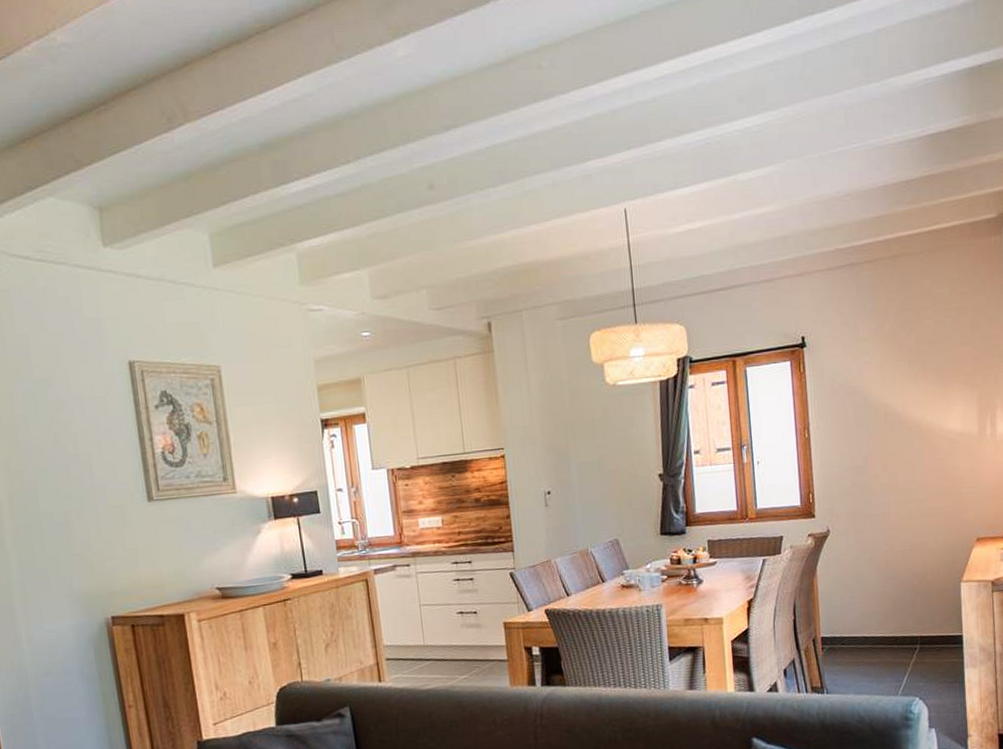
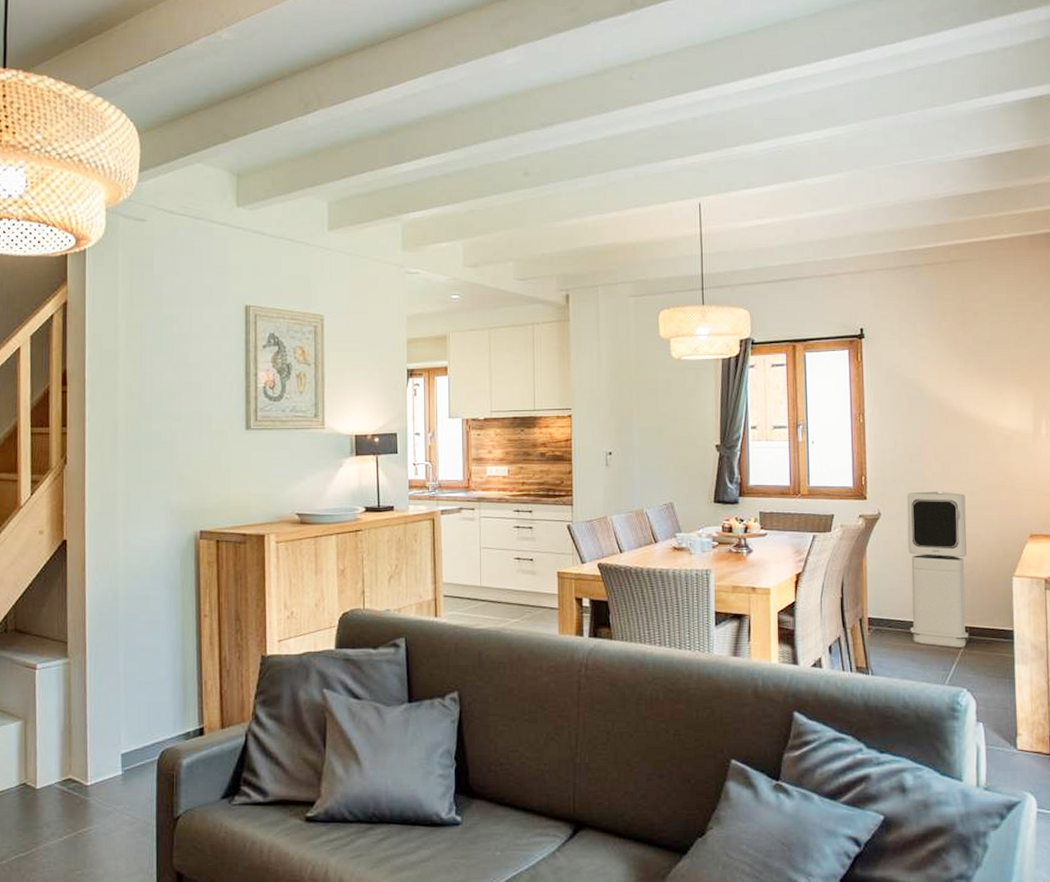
air purifier: none [855,501,920,658] -> present [906,491,969,647]

